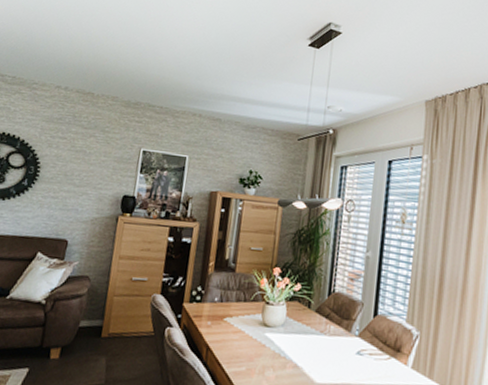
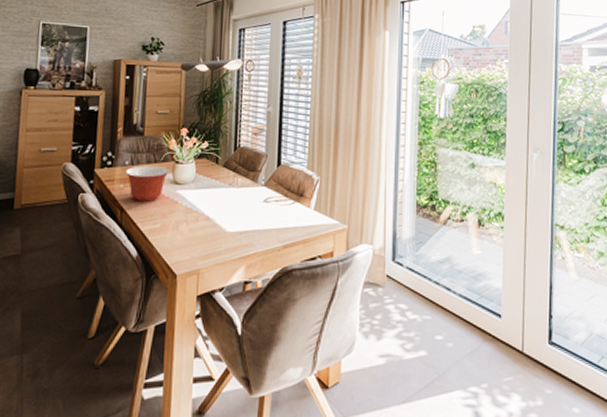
mixing bowl: none [214,303,259,343] -> present [125,166,169,202]

